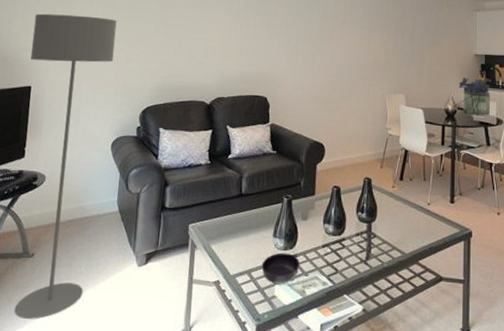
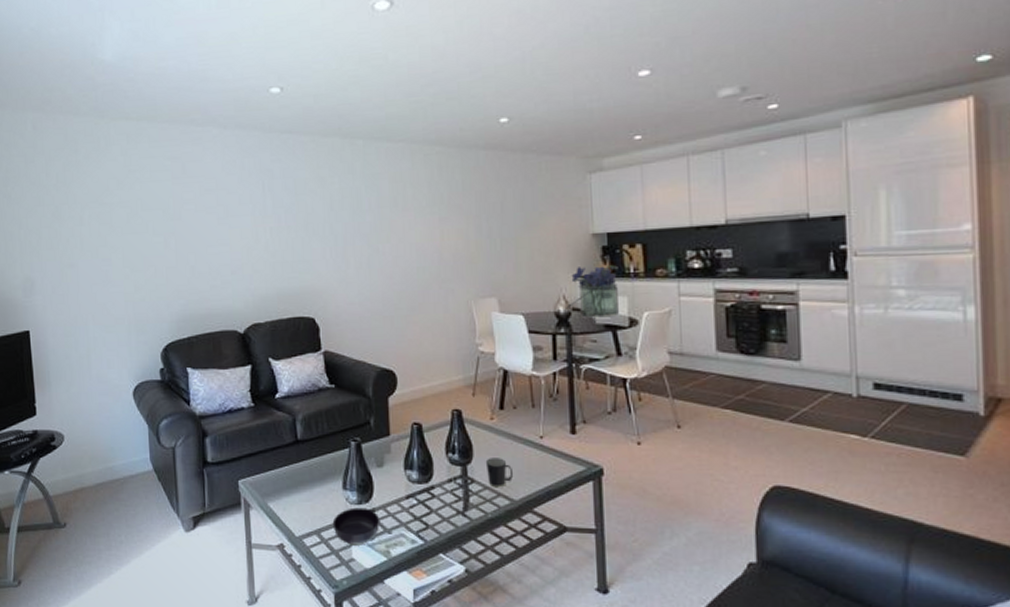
floor lamp: present [14,13,117,319] -> none [19,237,128,595]
mug: none [385,218,405,243] -> present [485,458,513,488]

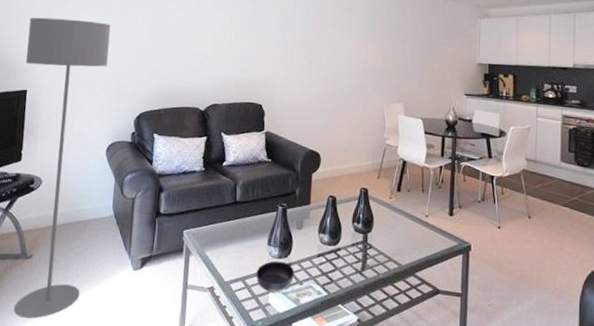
floor lamp: none [19,237,128,595] -> present [13,17,111,319]
mug: present [485,458,513,488] -> none [382,229,402,254]
flower bouquet: present [567,265,619,322] -> none [455,87,495,131]

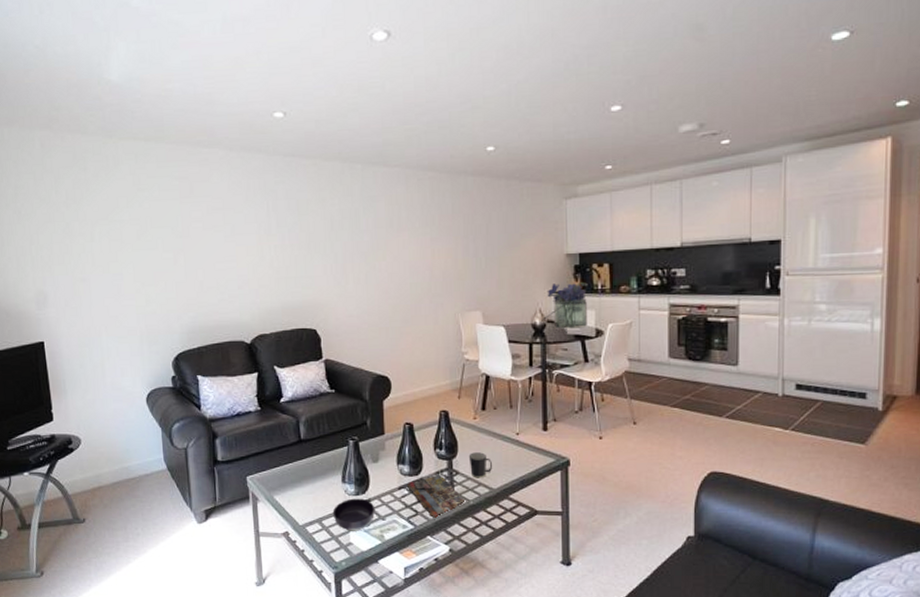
floor lamp: present [13,17,111,319] -> none [30,253,145,583]
magazine: none [325,246,377,290] -> present [406,474,467,520]
mug: none [382,229,402,254] -> present [468,452,492,479]
flower bouquet: none [455,87,495,131] -> present [543,282,588,333]

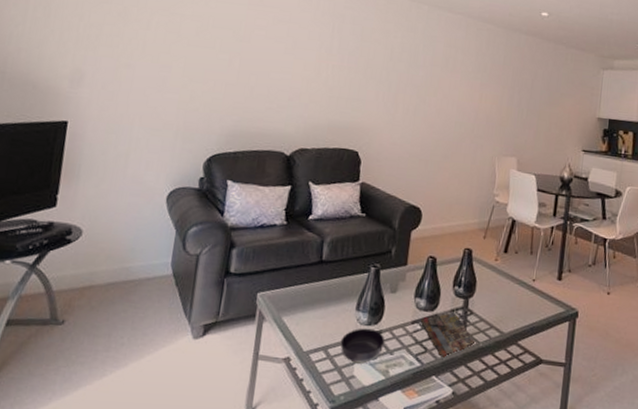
mug: present [468,452,492,479] -> none [484,294,506,321]
flower bouquet: present [543,282,588,333] -> none [571,143,613,190]

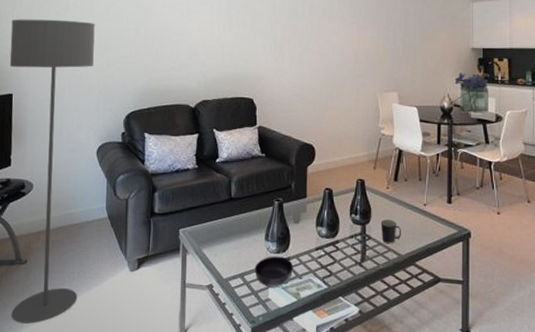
floor lamp: none [36,33,180,397] -> present [10,19,95,324]
magazine: present [420,312,477,360] -> none [323,238,377,282]
mug: none [484,294,506,321] -> present [380,219,401,244]
flower bouquet: none [571,143,613,190] -> present [450,73,490,117]

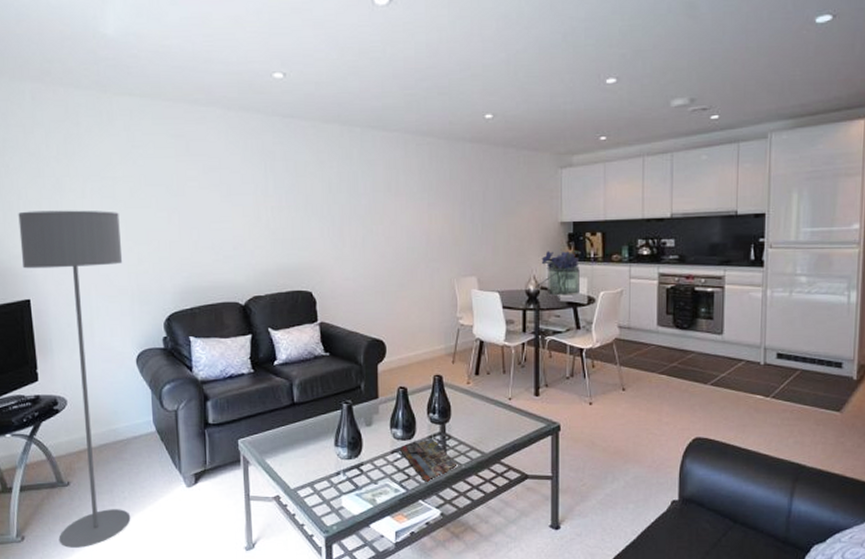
bowl: present [254,256,294,288] -> none [324,462,368,495]
magazine: none [323,238,377,282] -> present [399,438,459,484]
mug: present [380,219,401,244] -> none [461,417,484,443]

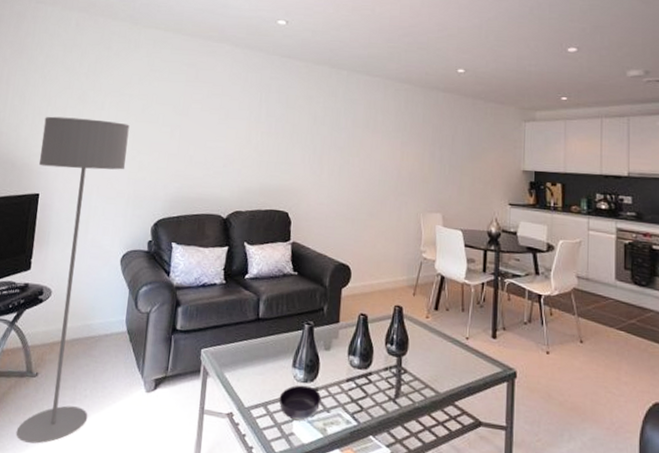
bowl: none [324,462,368,495] -> present [279,385,322,421]
magazine: present [399,438,459,484] -> none [354,370,413,419]
flower bouquet: present [537,250,581,300] -> none [498,196,542,244]

